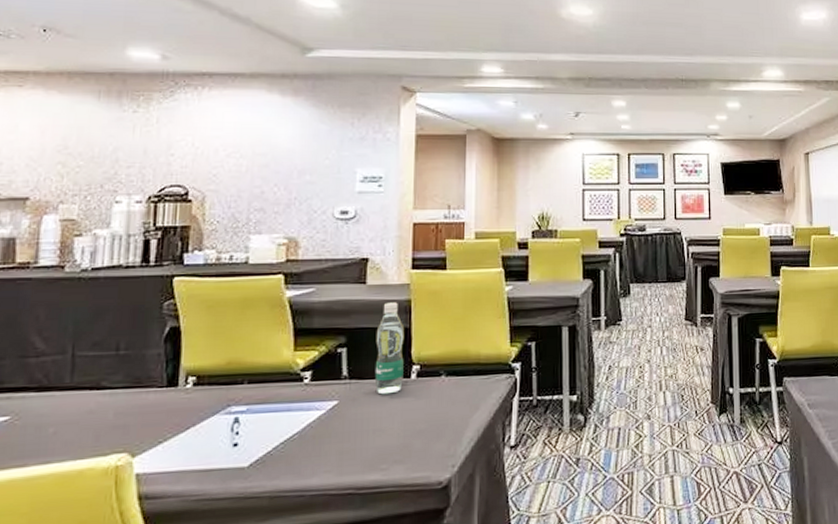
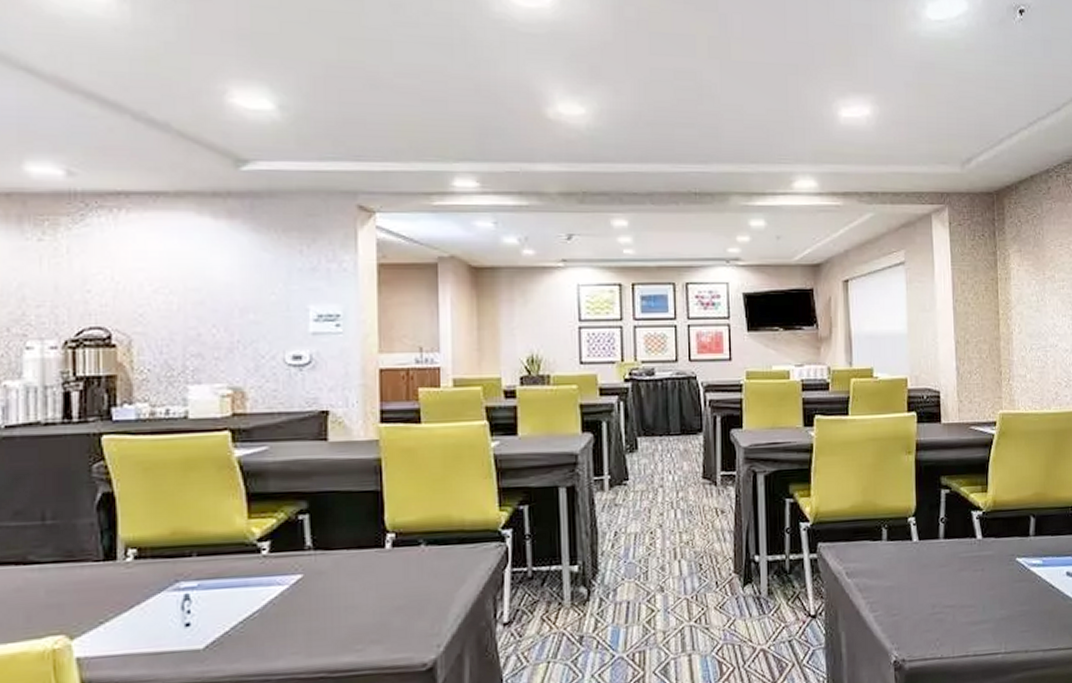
bottle: present [374,302,405,395] -> none [342,461,377,567]

